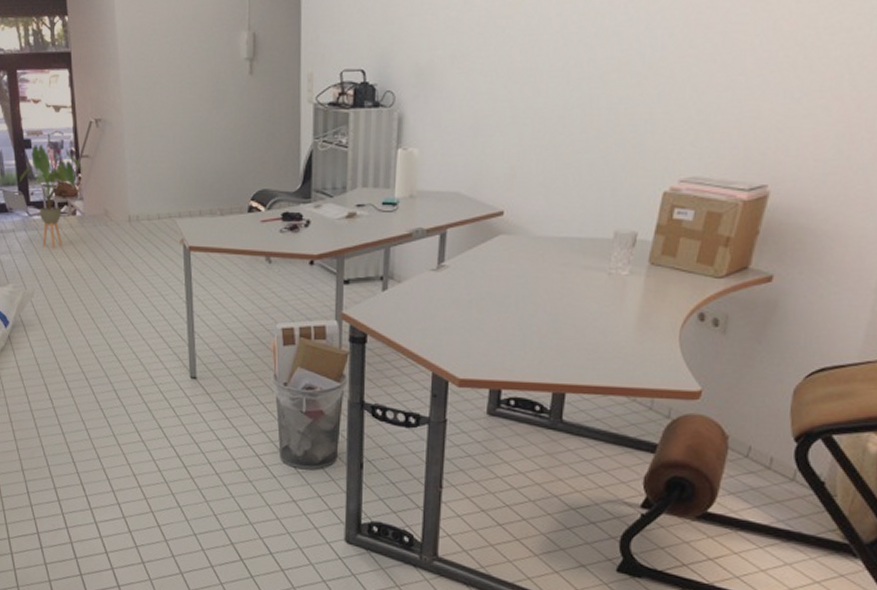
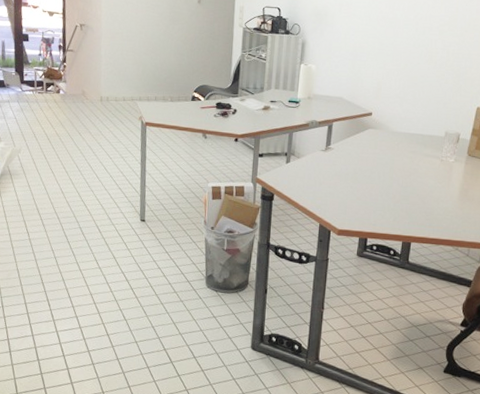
house plant: present [20,144,83,249] -> none [17,39,68,117]

